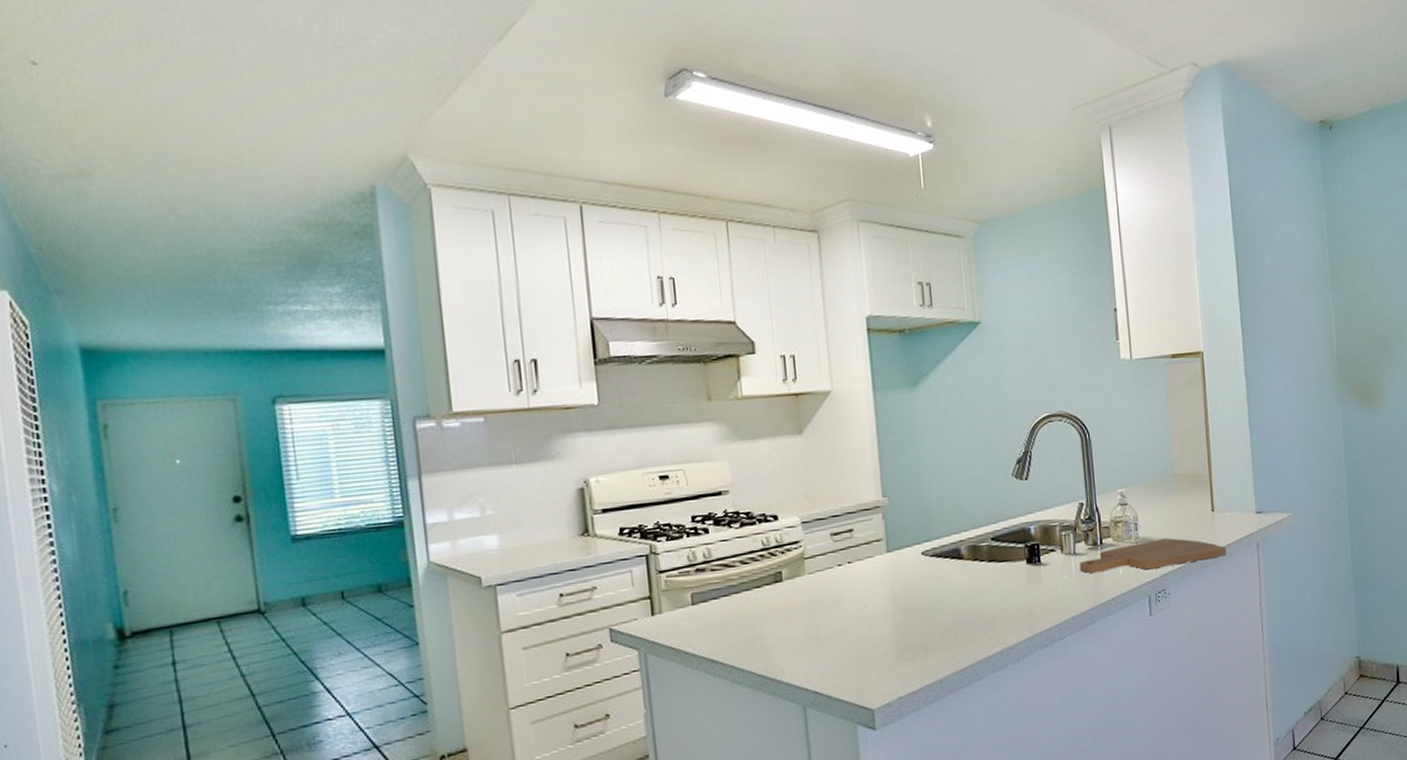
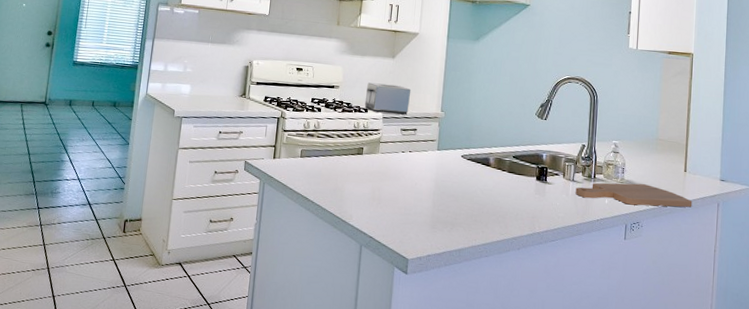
toaster: none [770,472,837,519] -> present [364,82,411,115]

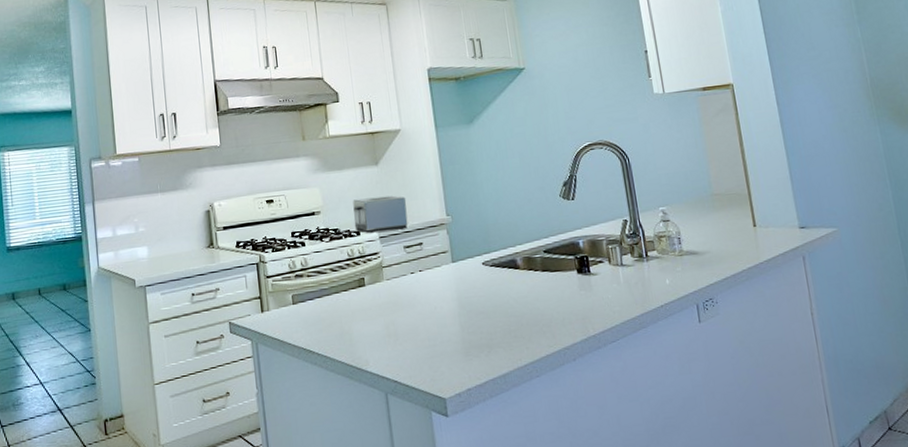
cutting board: present [575,182,693,208] -> none [627,251,773,283]

